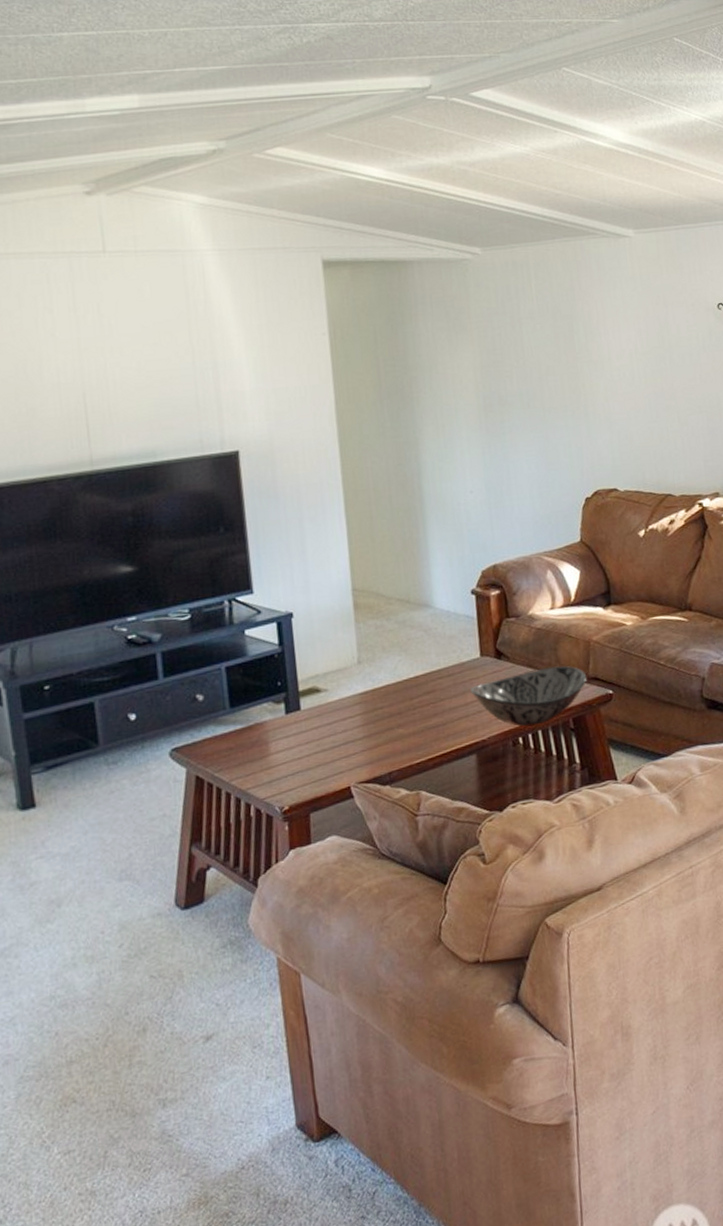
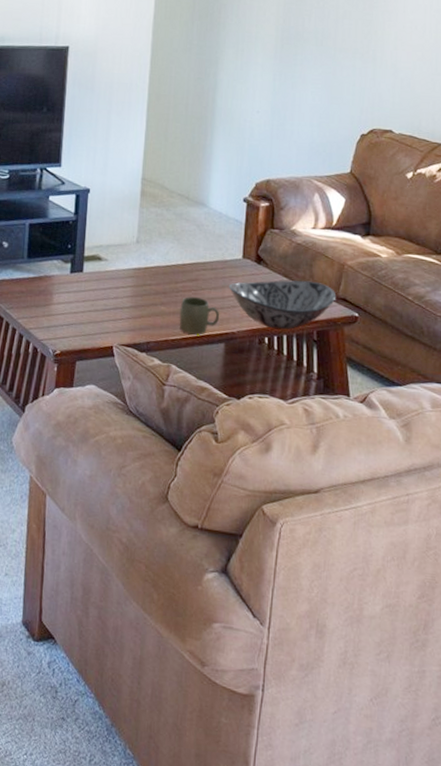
mug: none [420,710,466,753] -> present [179,297,219,335]

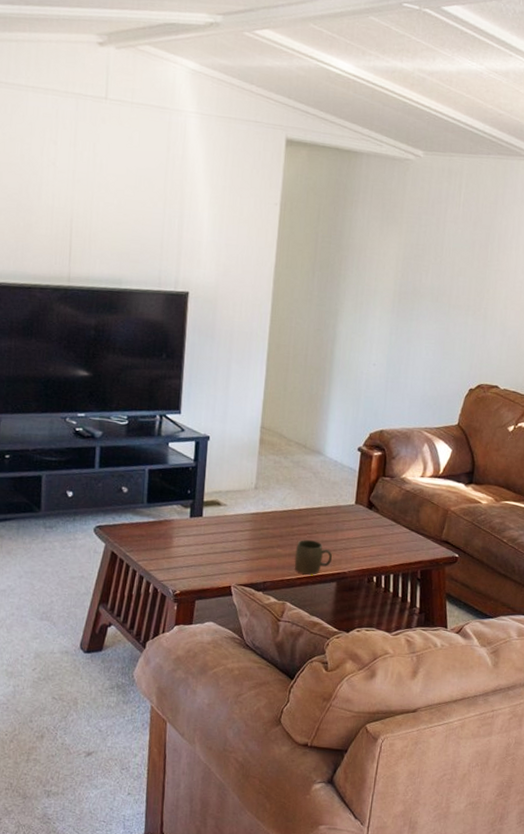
decorative bowl: present [228,280,337,330] -> none [341,524,440,570]

